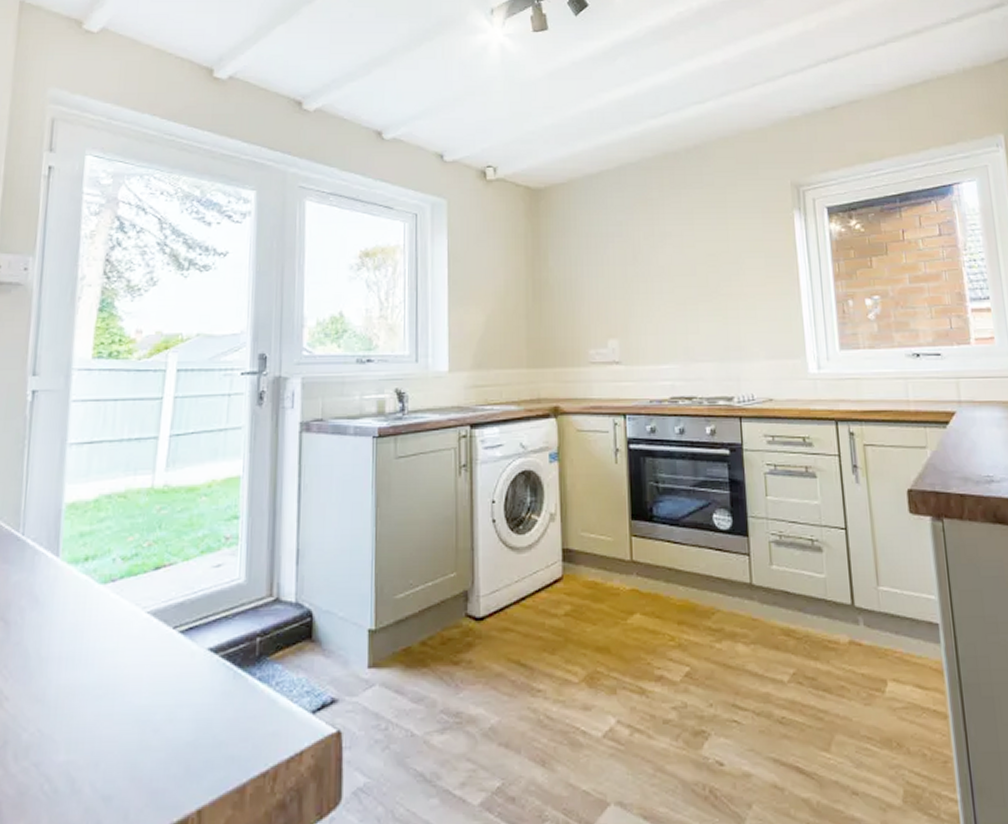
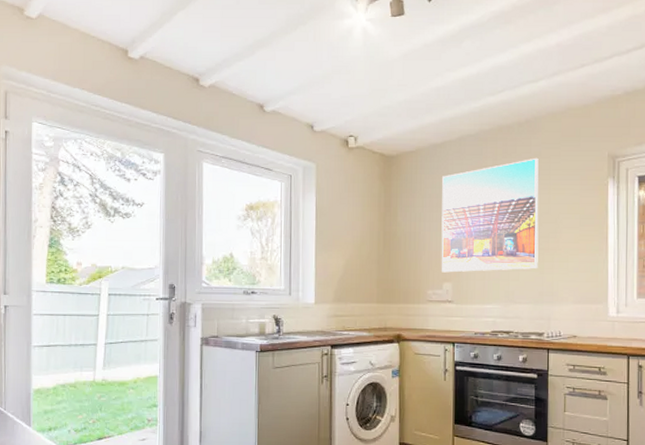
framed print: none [601,188,721,327] -> present [441,157,539,273]

